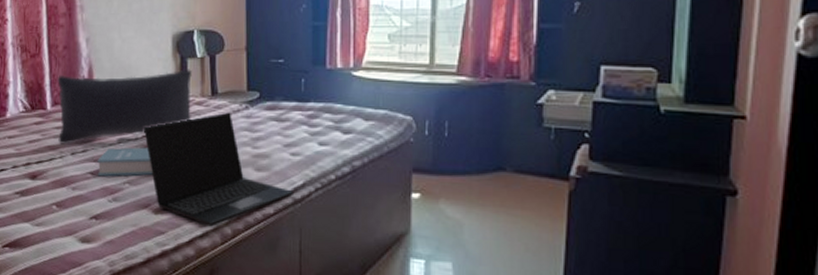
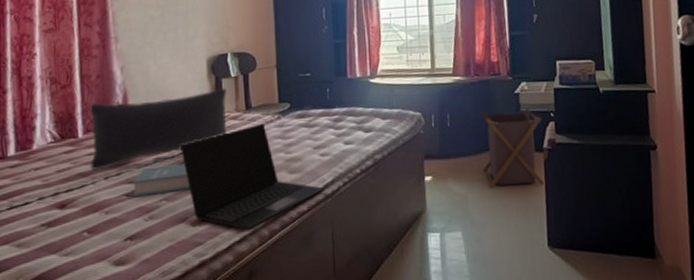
laundry basket: none [484,121,572,223] -> present [481,107,544,189]

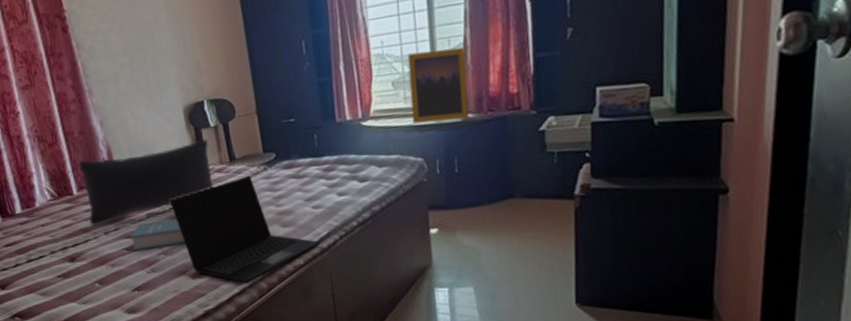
picture frame: none [410,23,460,83] -> present [407,47,470,124]
laundry basket: present [481,107,544,189] -> none [496,147,574,241]

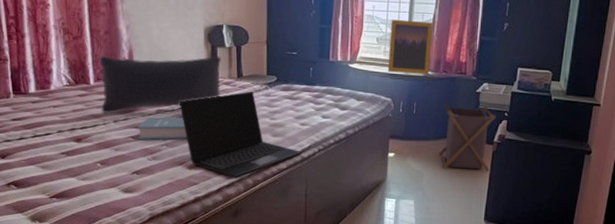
laundry basket: none [496,147,574,241] -> present [438,103,497,172]

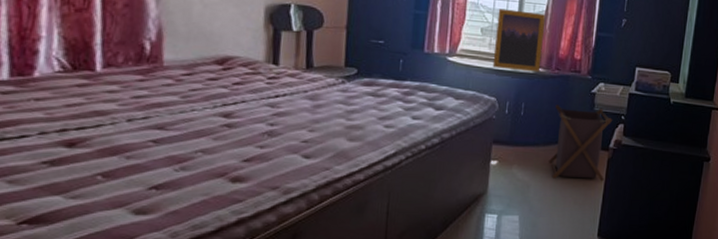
pillow: present [100,55,221,114] -> none [110,34,286,110]
book: present [138,117,187,140] -> none [162,115,233,145]
laptop: present [178,91,303,179] -> none [223,85,386,193]

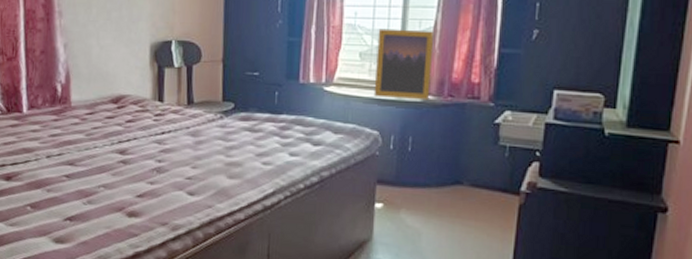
laundry basket: present [548,105,613,182] -> none [442,138,525,234]

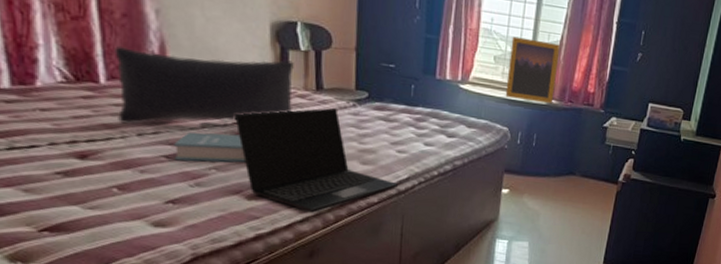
pillow: none [34,78,169,147] -> present [114,45,294,124]
book: none [73,152,127,180] -> present [174,132,245,163]
laptop: none [119,121,265,231] -> present [233,107,399,213]

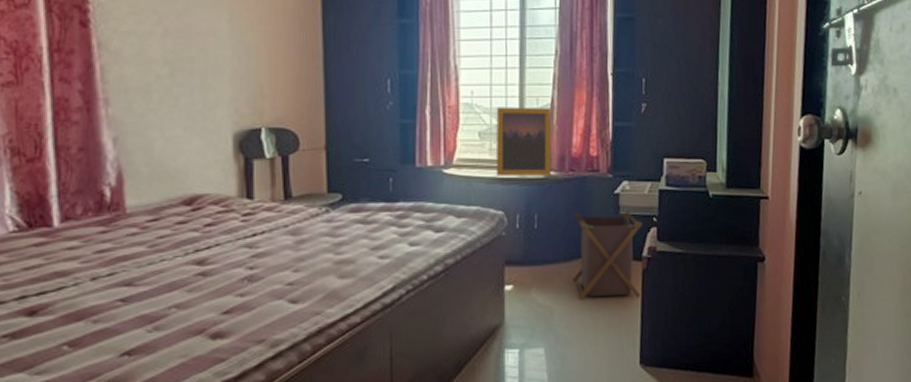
pillow: present [114,45,294,124] -> none [70,171,259,269]
book: present [174,132,245,163] -> none [130,263,209,304]
laptop: present [233,107,399,213] -> none [195,216,384,346]
laundry basket: none [558,137,623,214] -> present [571,210,643,300]

